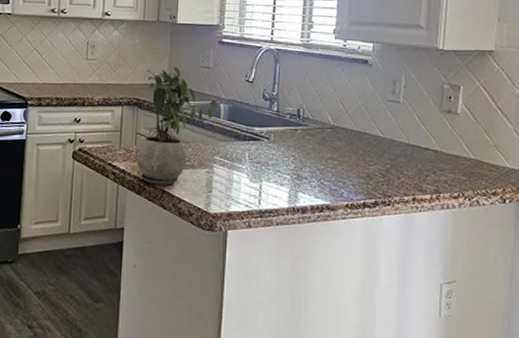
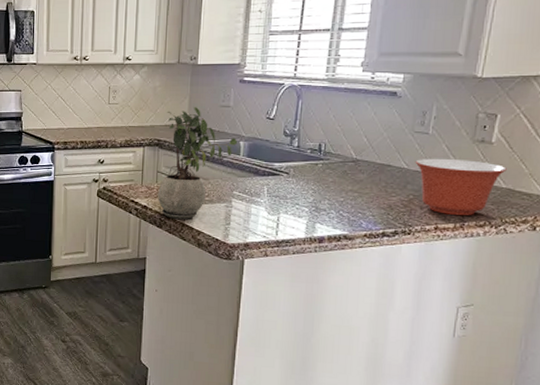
mixing bowl: none [389,127,474,186] -> present [415,158,507,215]

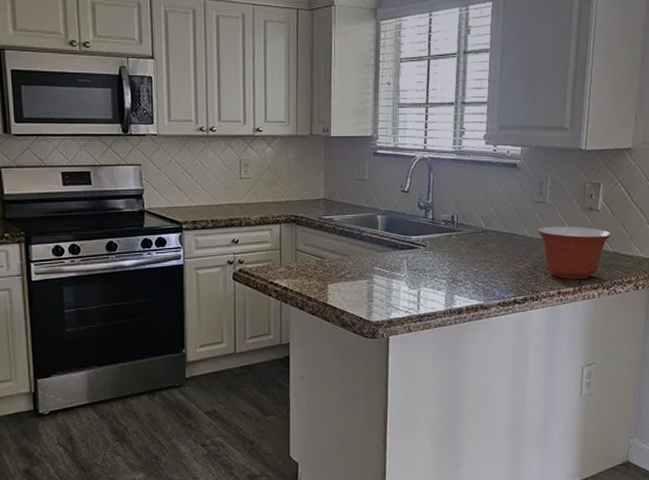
potted plant: present [158,107,237,219] -> none [298,181,374,299]

